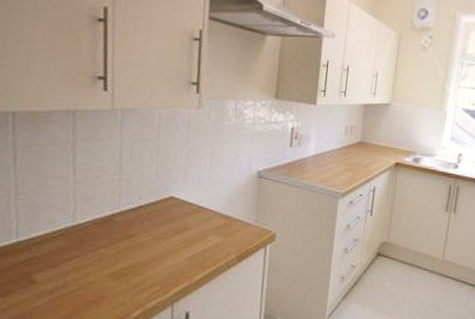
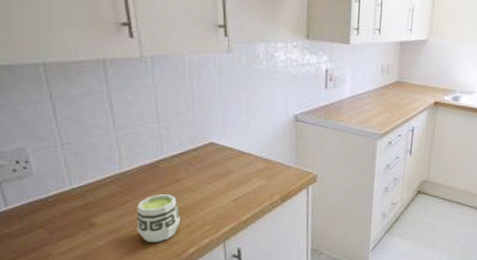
cup: none [79,250,129,303] -> present [136,194,180,242]

